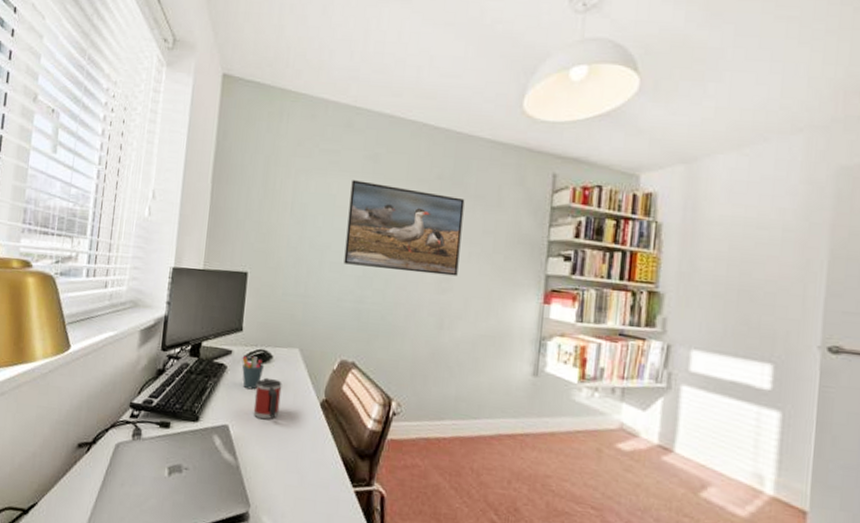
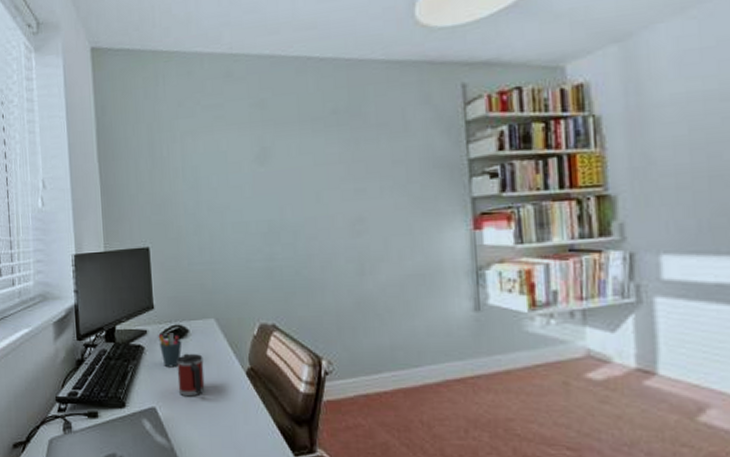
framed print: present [343,180,465,276] -> none [241,129,372,222]

